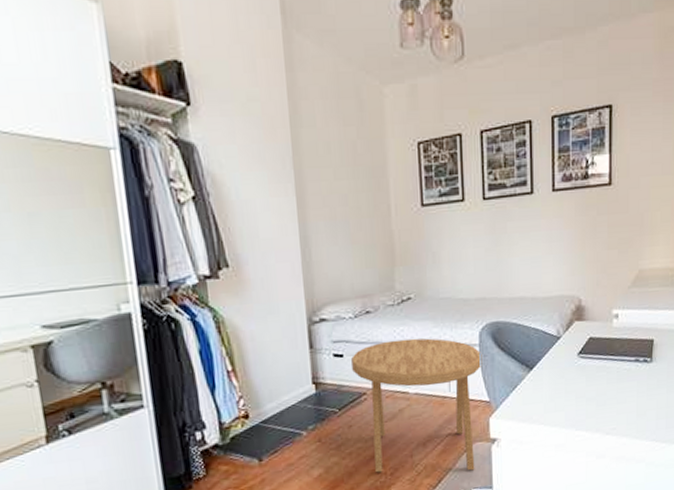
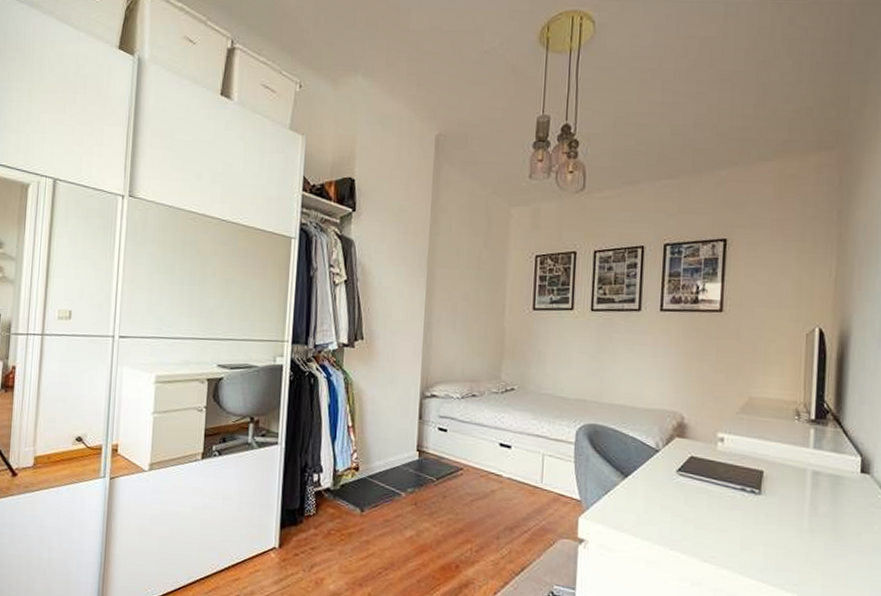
side table: present [351,338,483,473] -> none [453,424,577,567]

